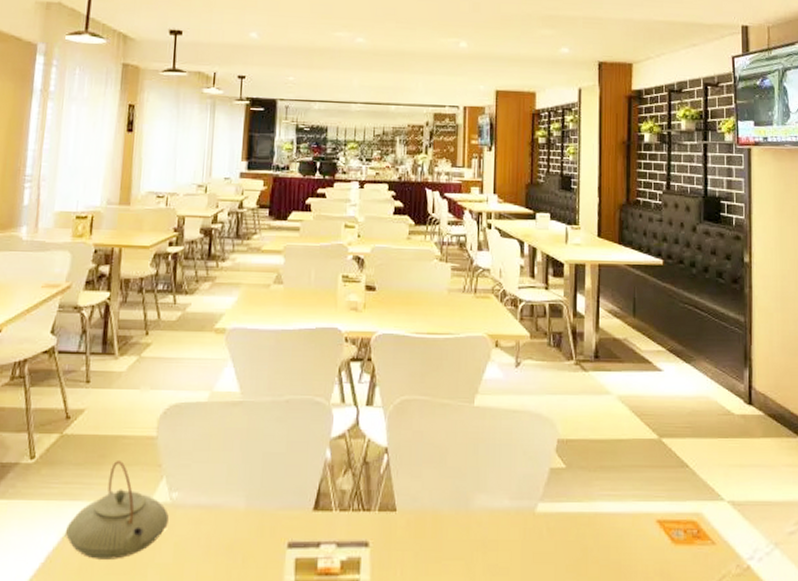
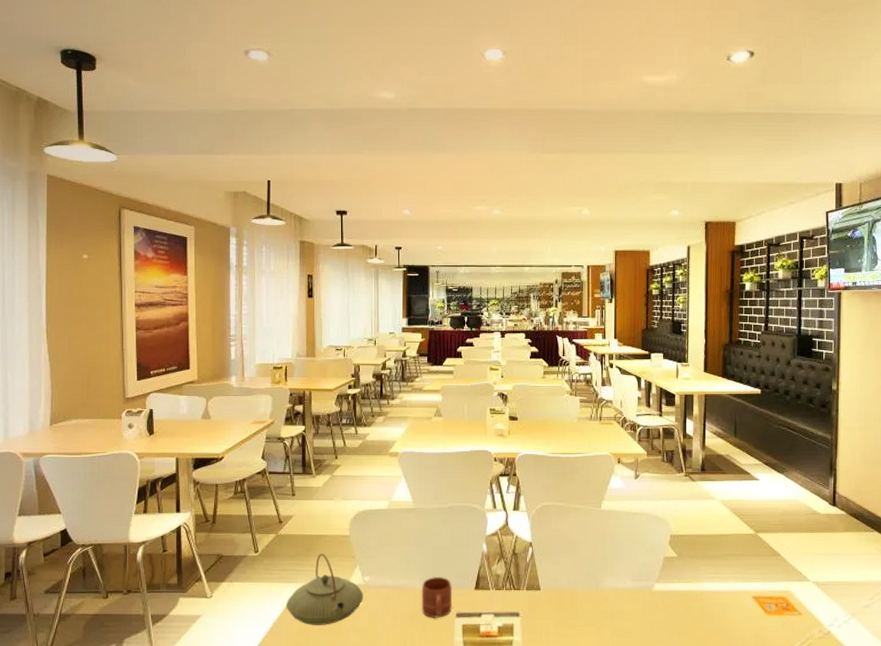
mug: none [243,493,284,549] -> present [421,577,452,618]

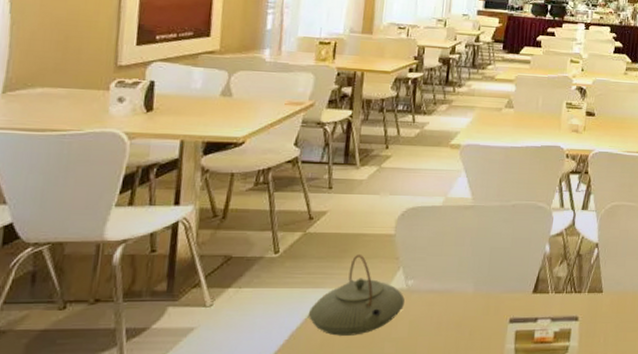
mug: present [421,577,452,618] -> none [471,280,508,324]

